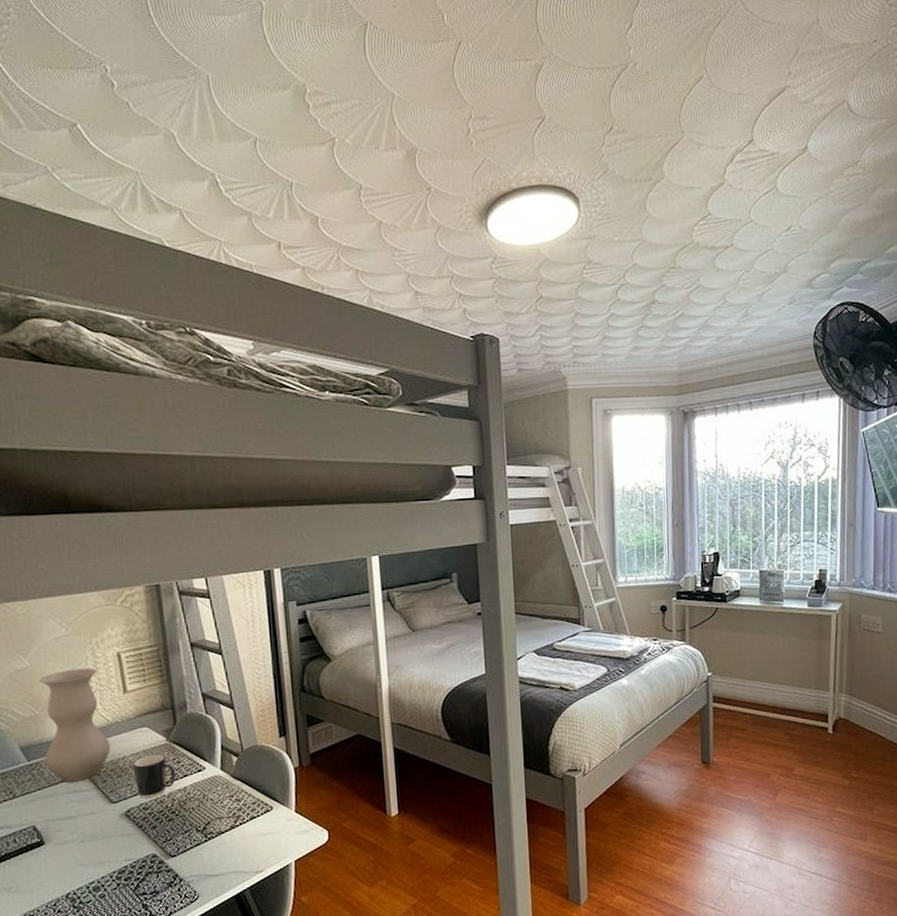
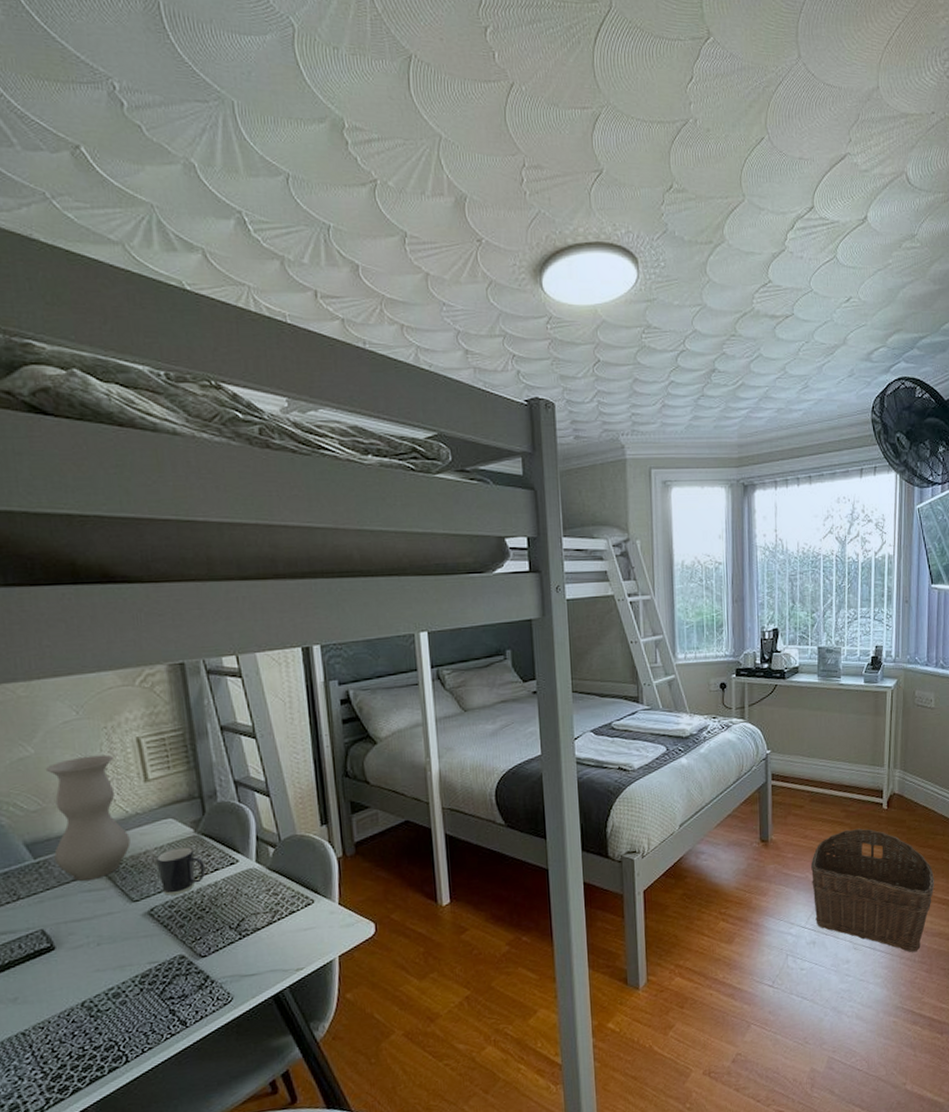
wicker basket: none [754,752,884,880] -> present [811,828,935,952]

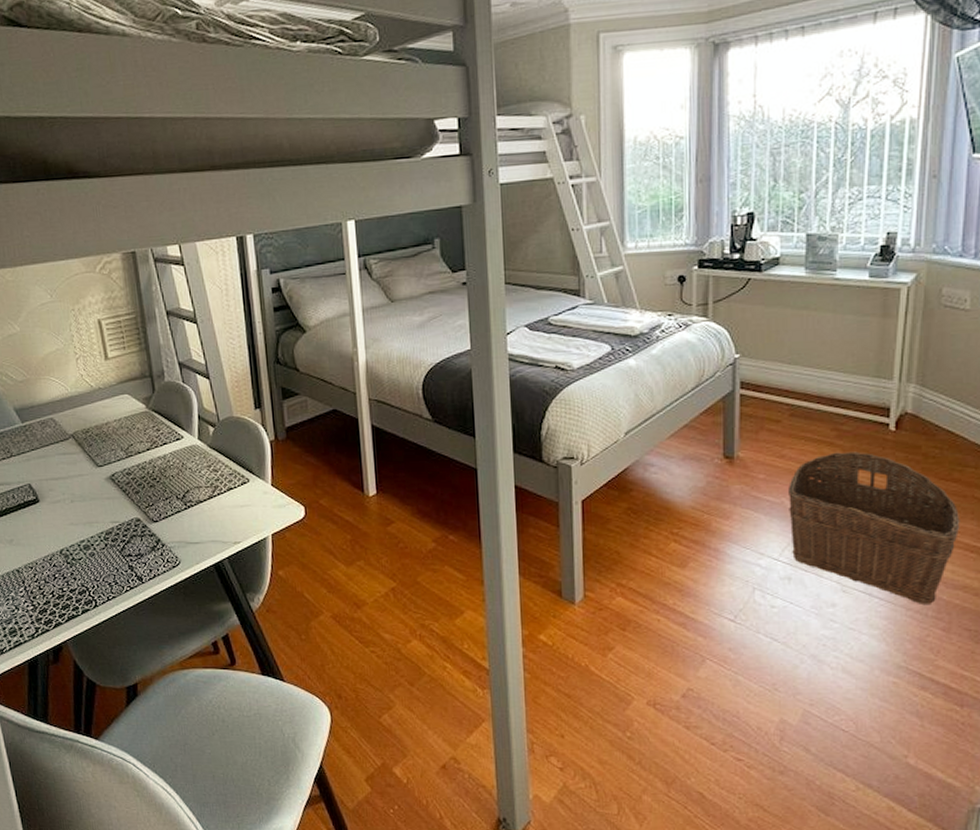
vase: present [45,754,131,881] -> none [28,334,95,445]
mug: present [155,847,206,895] -> none [115,421,156,463]

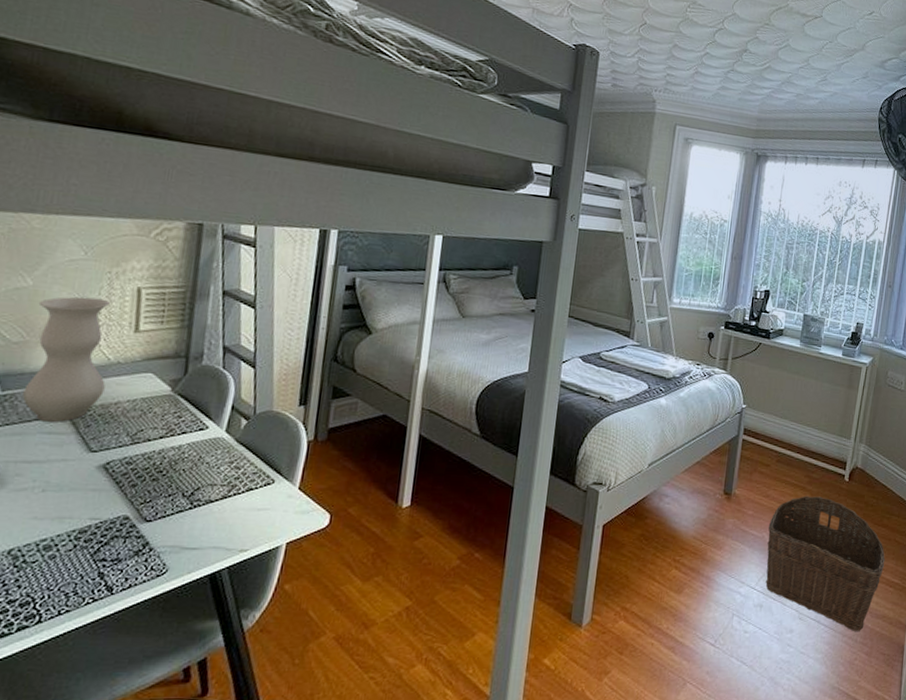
vase: none [28,334,95,445] -> present [22,296,110,422]

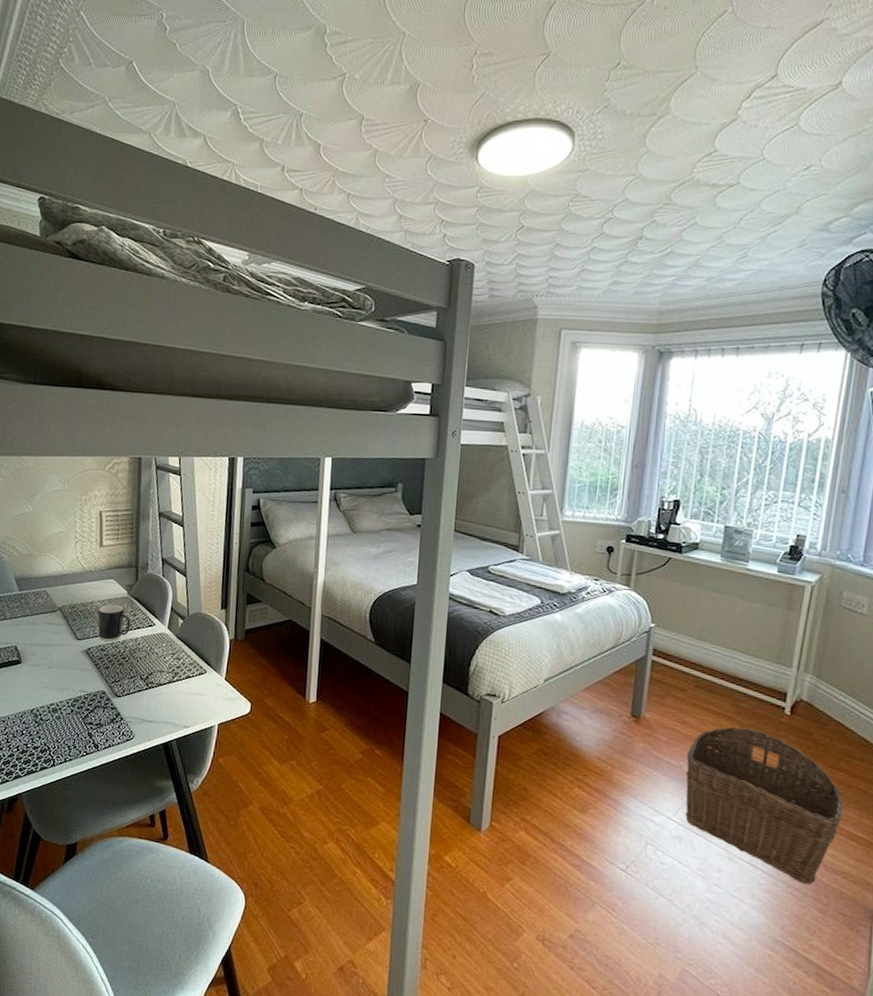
vase: present [22,296,110,422] -> none [32,519,83,616]
mug: none [123,404,174,452] -> present [97,604,131,641]

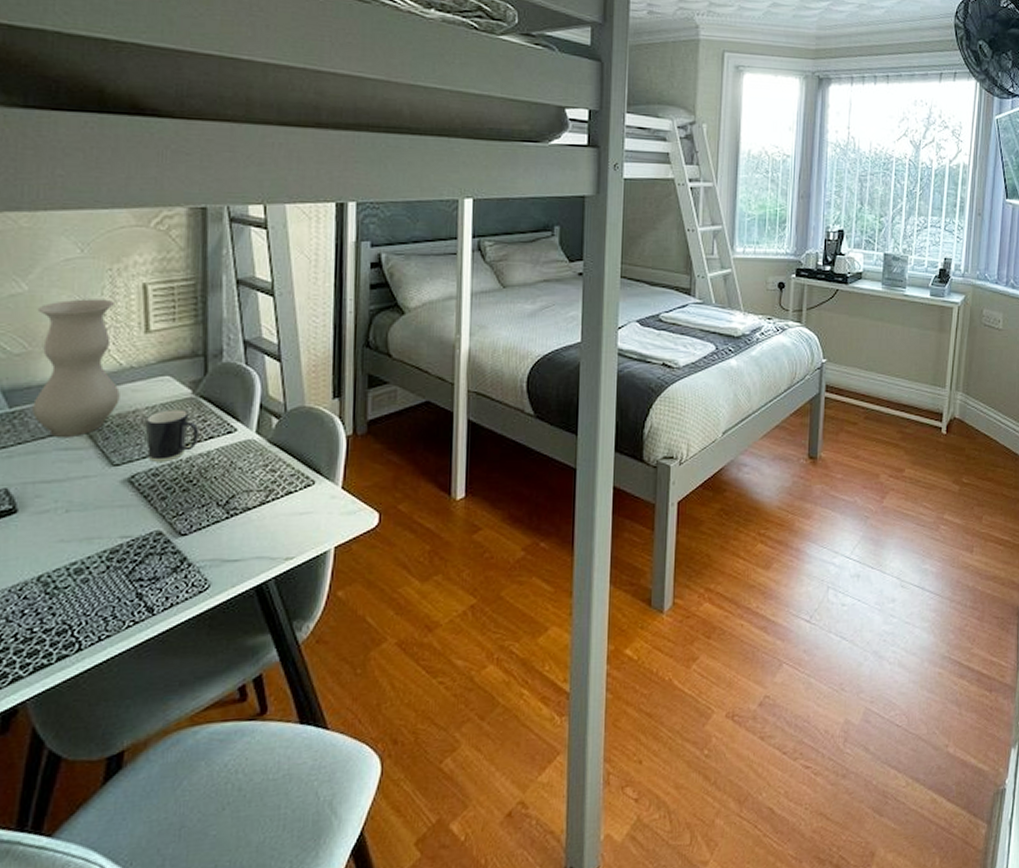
vase: none [32,519,83,616] -> present [32,299,120,437]
wicker basket: present [685,726,844,884] -> none [860,453,993,596]

